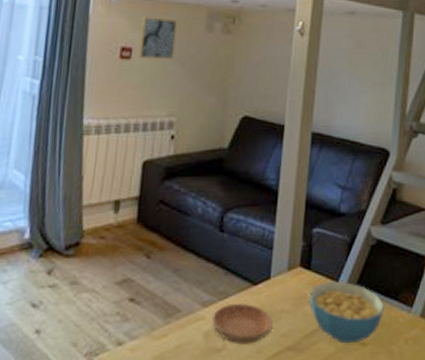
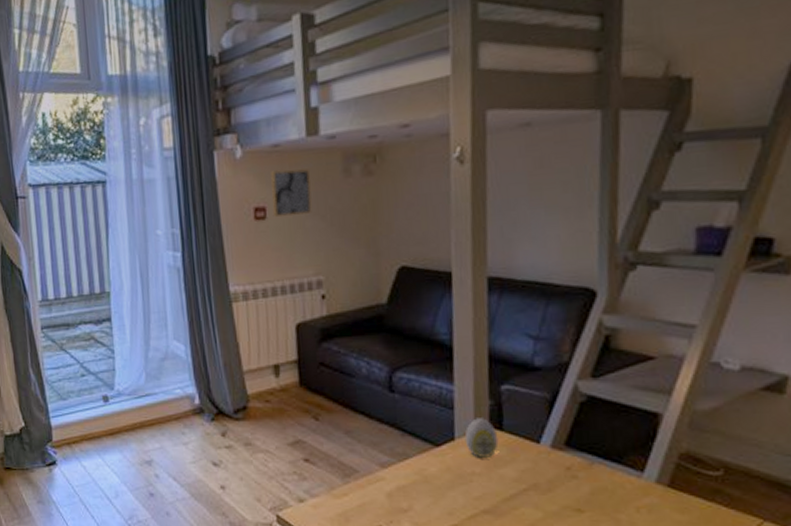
saucer: present [212,303,273,345] -> none [393,464,463,506]
decorative egg: none [278,258,306,296] -> present [464,418,499,457]
cereal bowl: present [310,281,384,344] -> none [505,442,604,510]

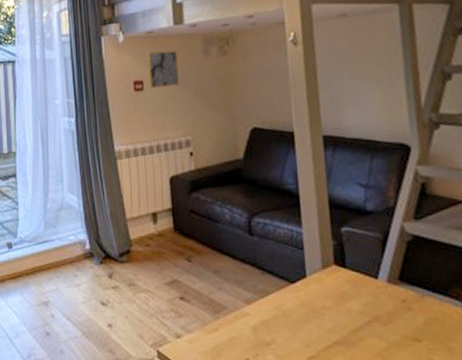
decorative egg: present [464,418,499,457] -> none [314,257,344,293]

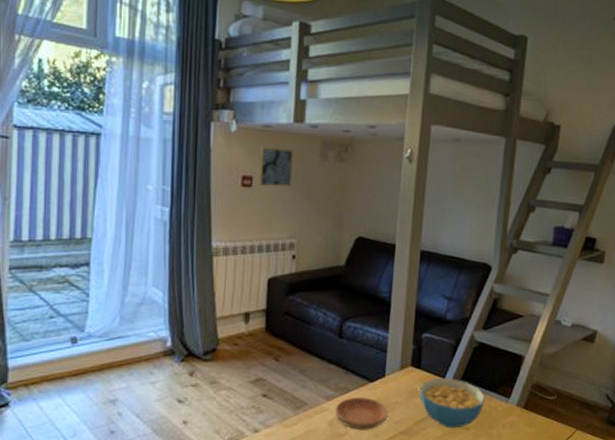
saucer: none [257,300,317,339] -> present [335,397,388,430]
cereal bowl: none [349,278,434,340] -> present [420,378,485,429]

